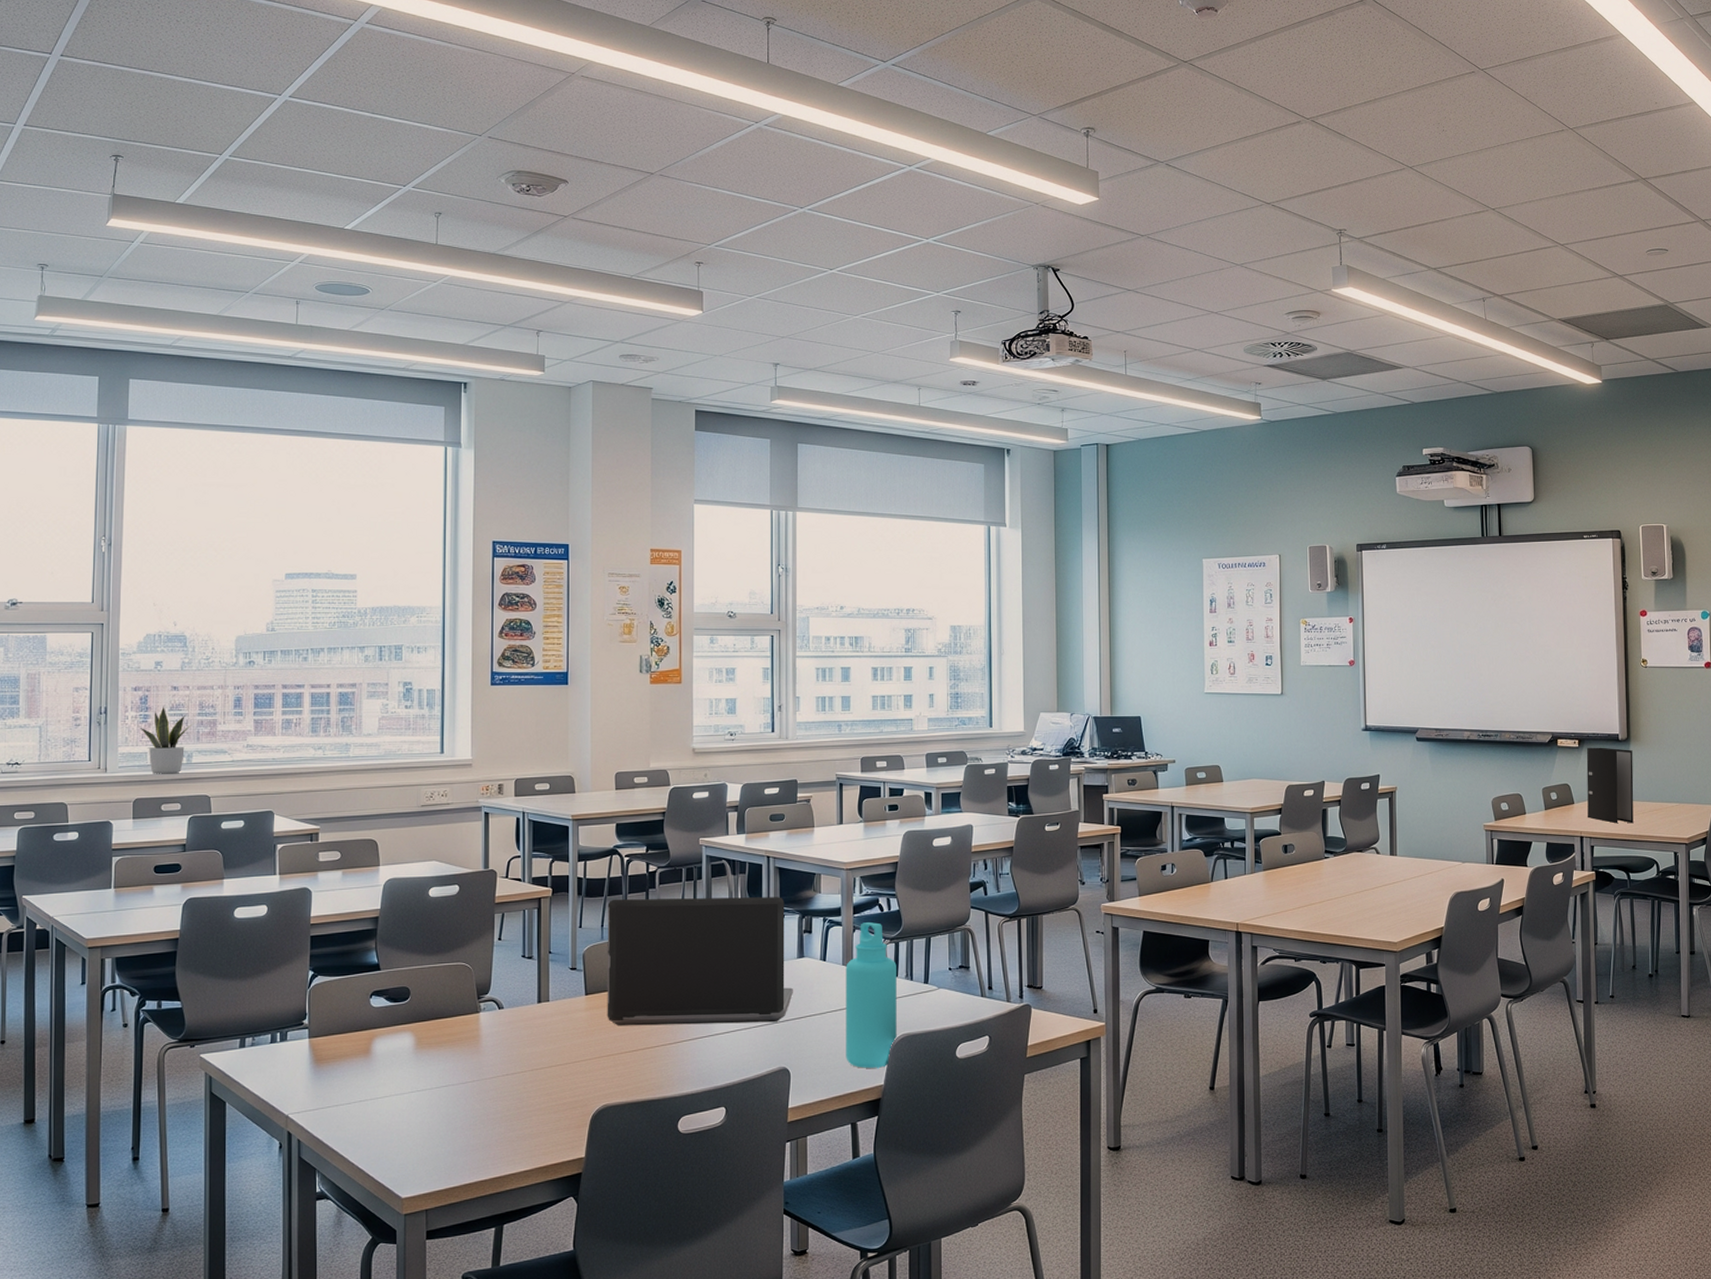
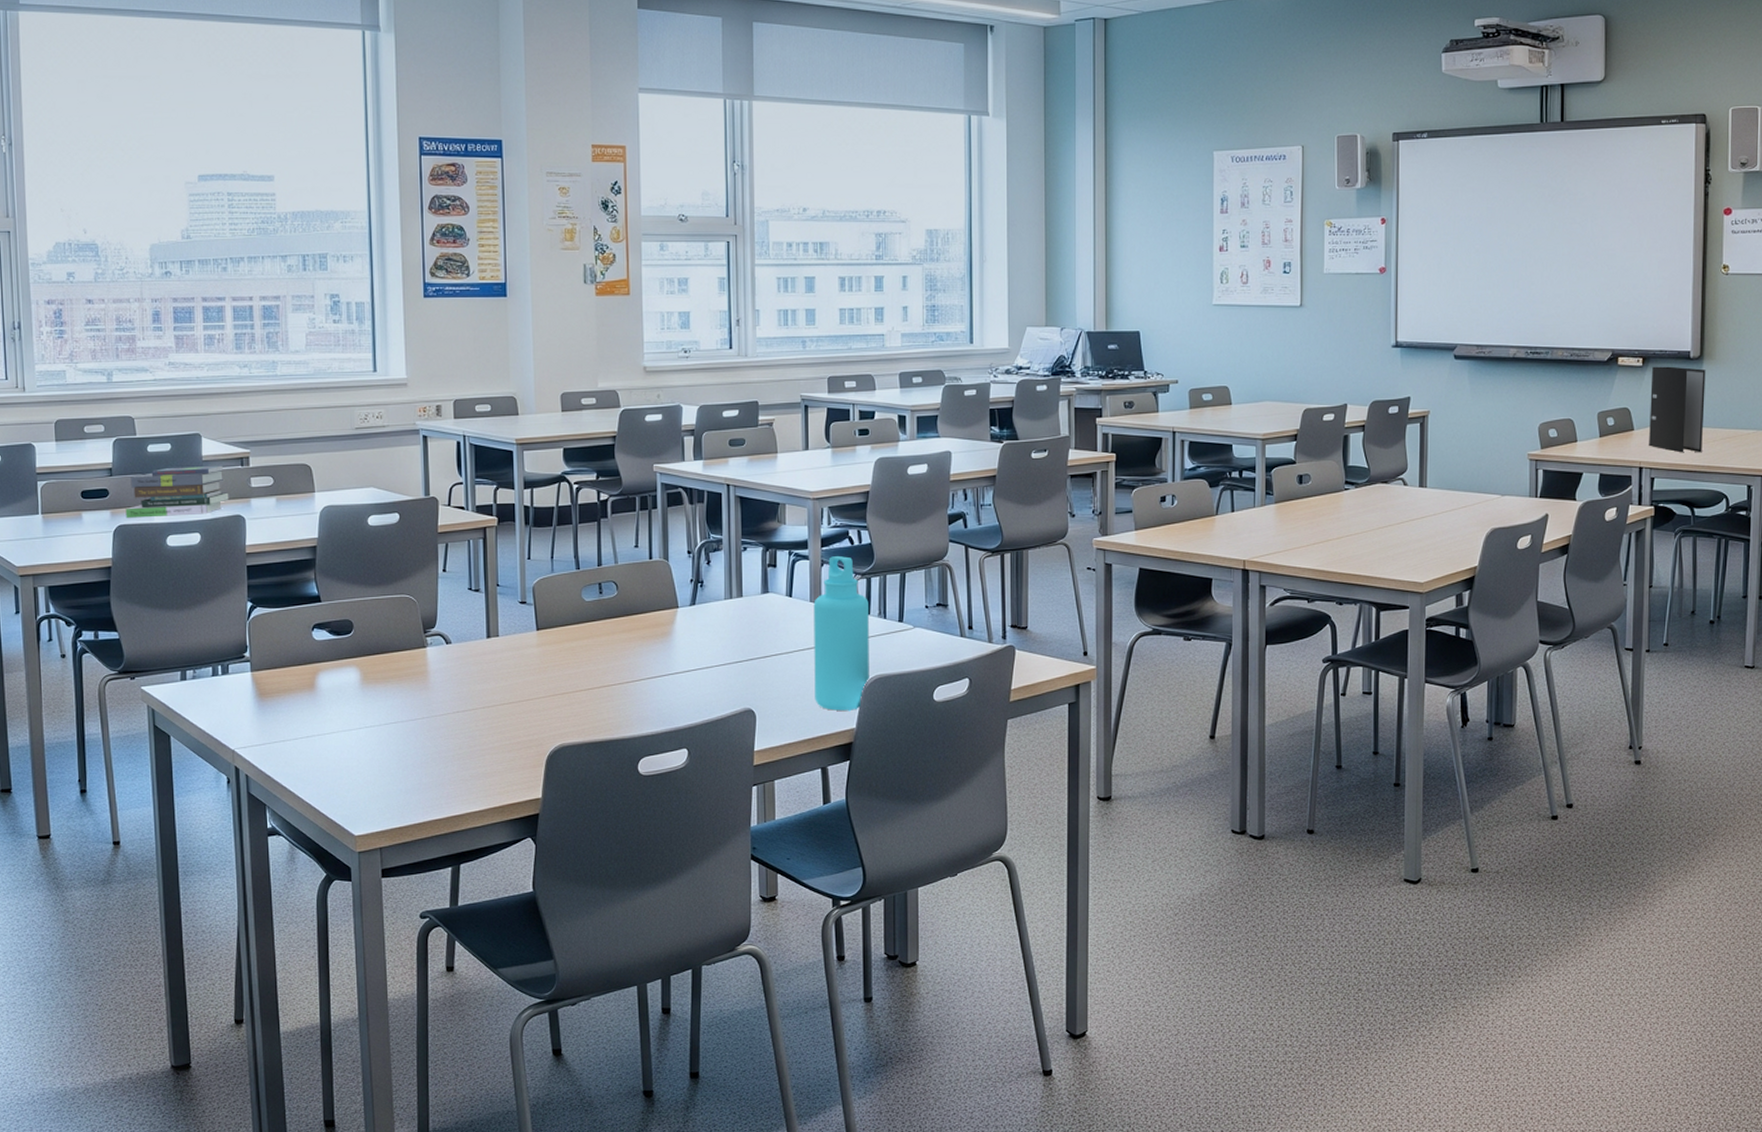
potted plant: present [139,705,195,774] -> none [55,319,113,394]
books: none [196,841,297,892] -> present [125,465,229,519]
laptop computer: present [607,897,793,1025] -> none [557,528,757,662]

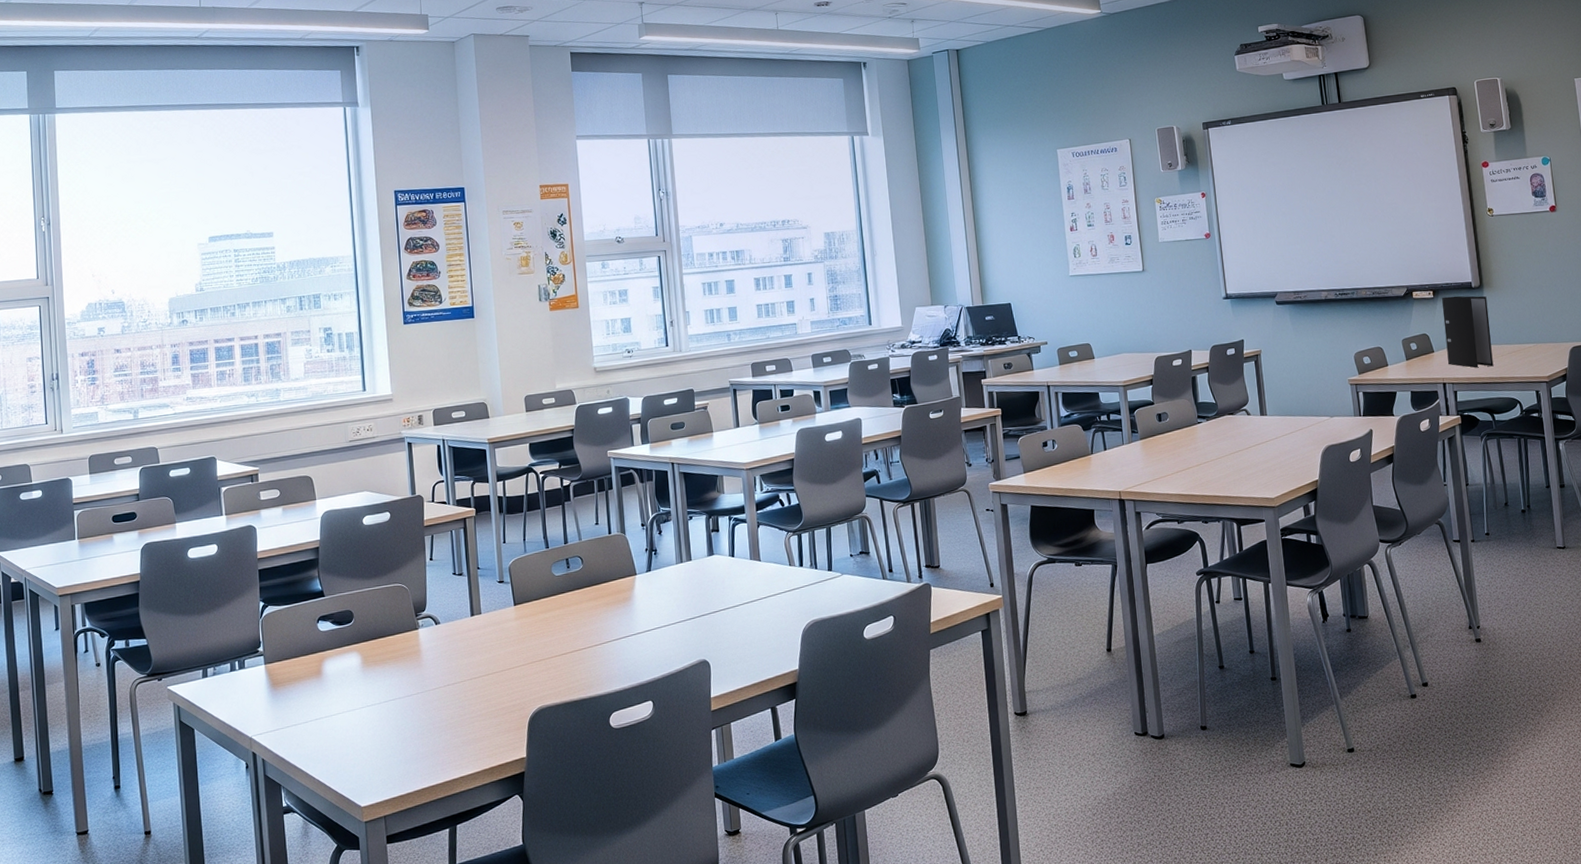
books: present [125,465,229,519] -> none [151,483,242,537]
water bottle: present [813,556,869,711] -> none [753,517,807,655]

